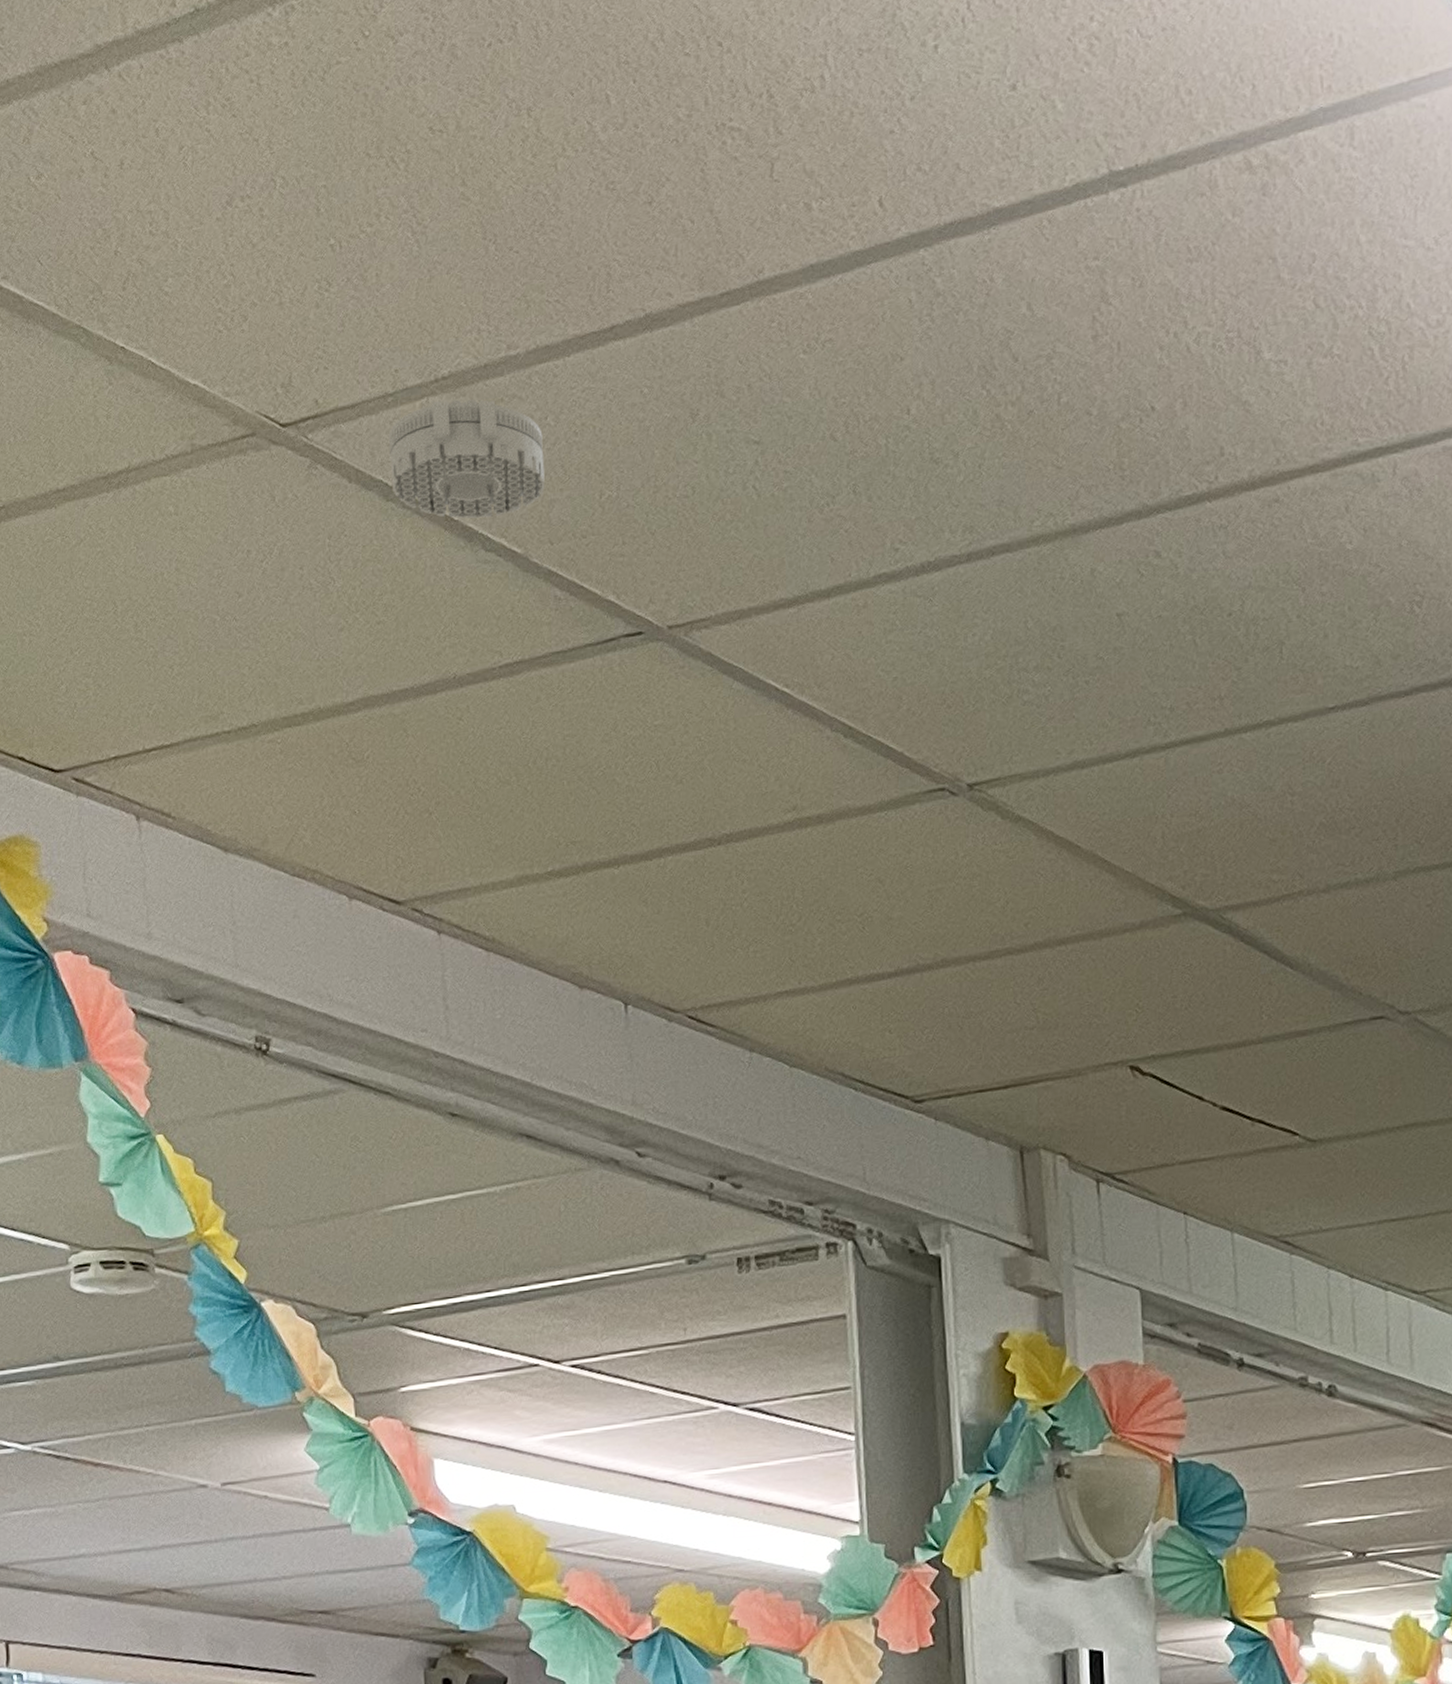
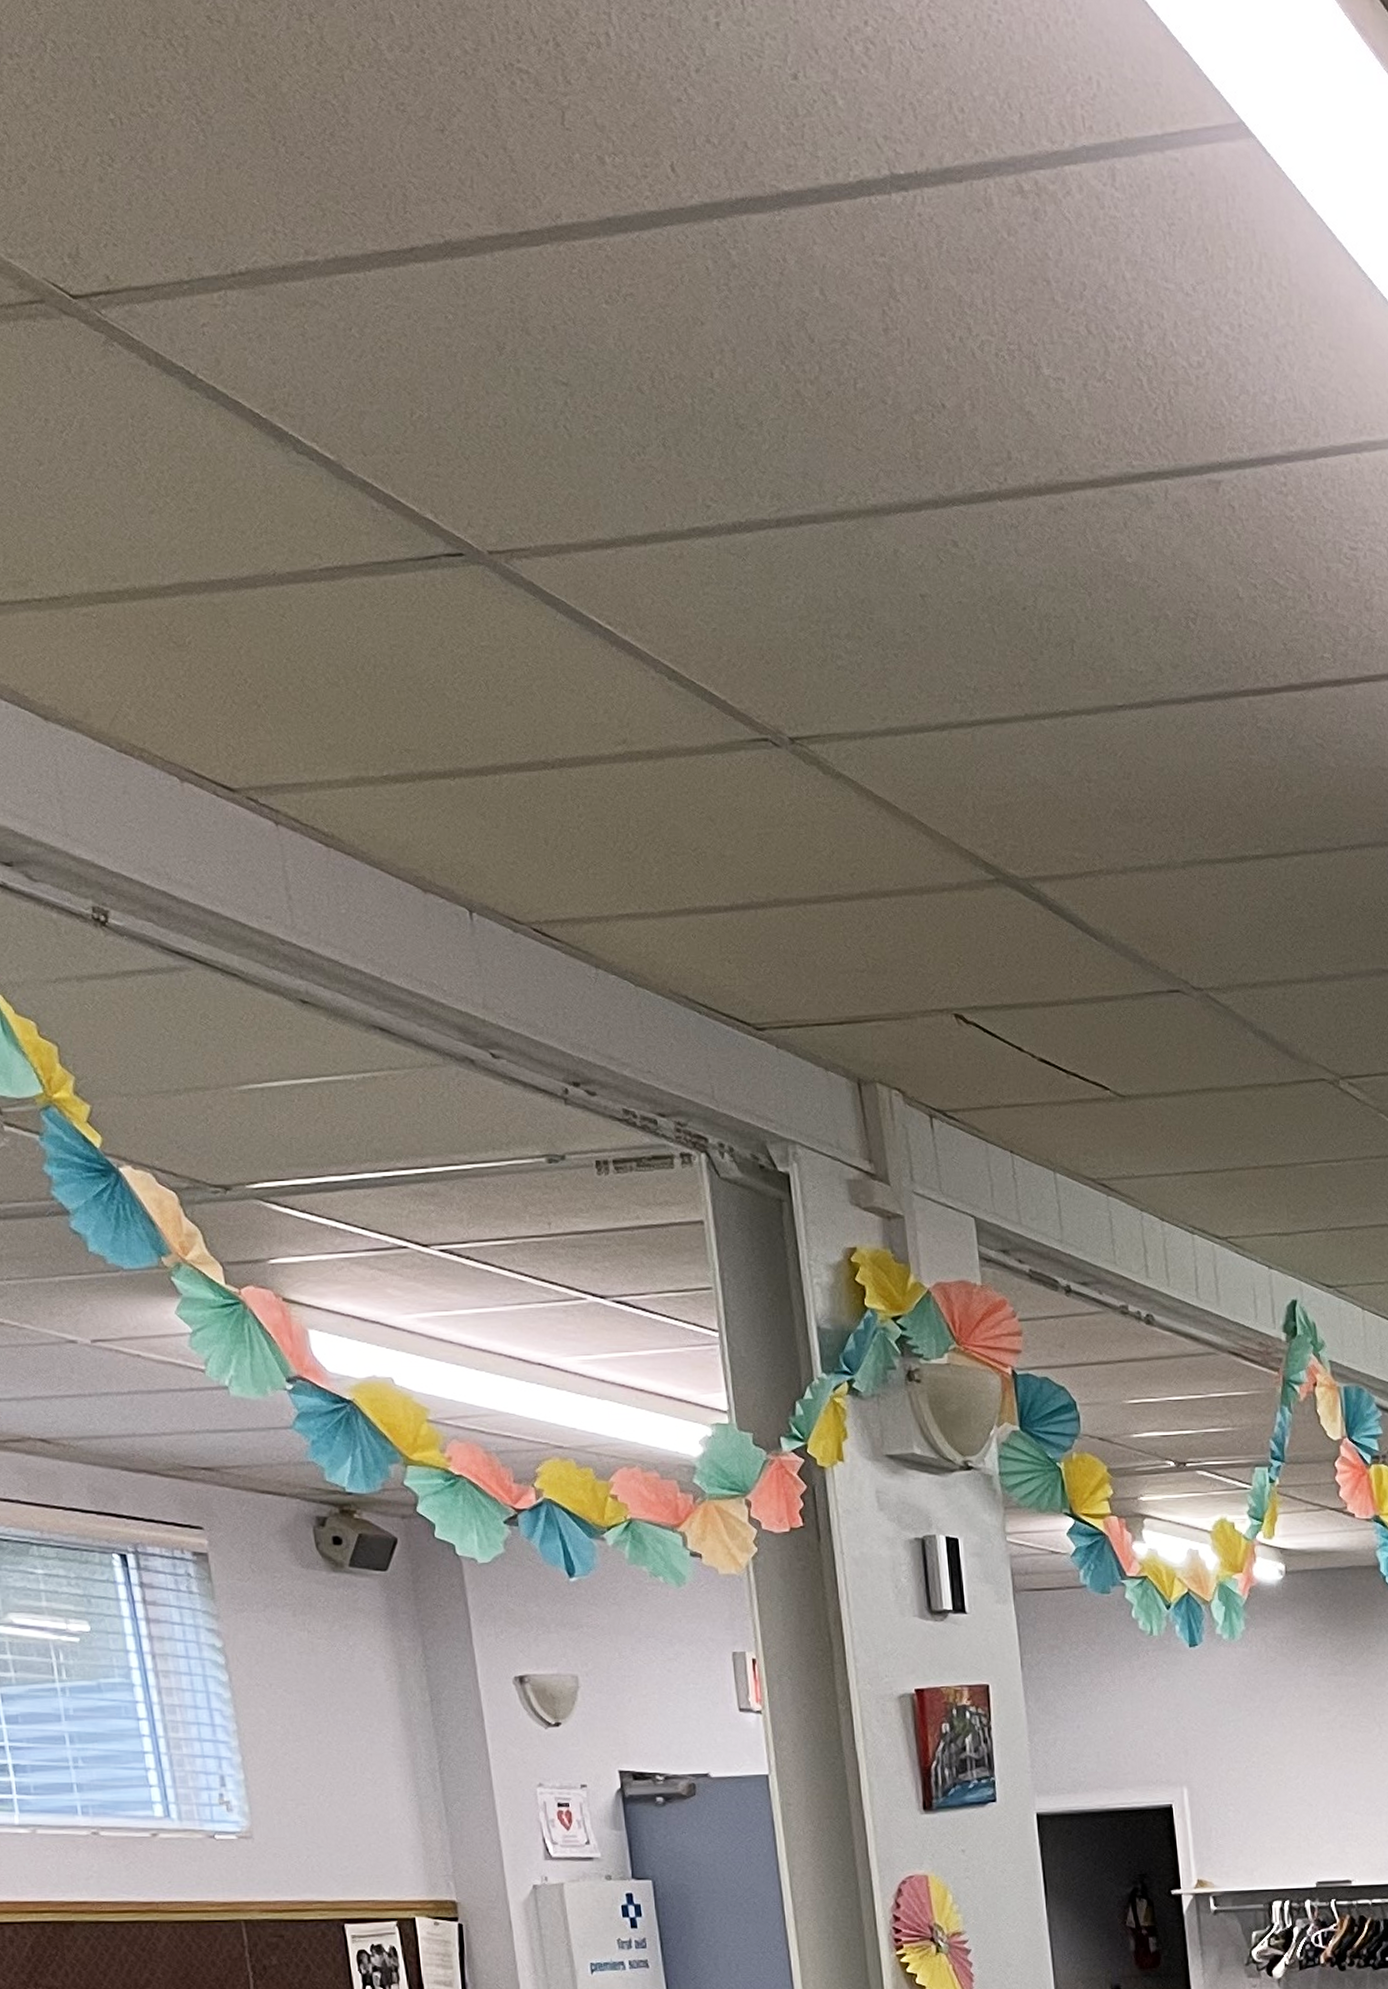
smoke detector: present [388,399,545,519] -> none [187,295,354,420]

